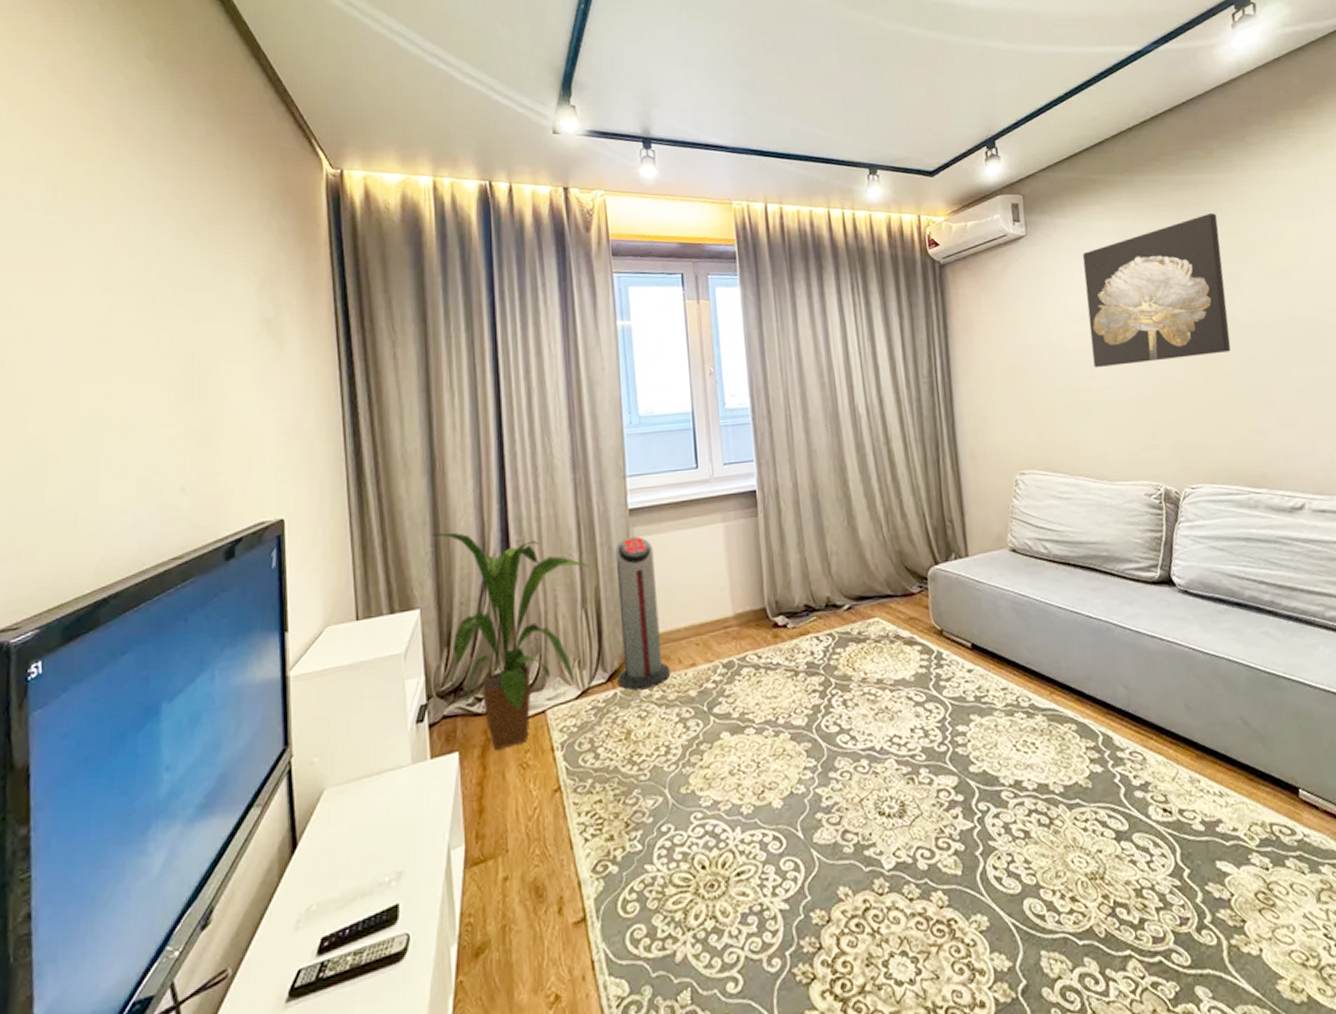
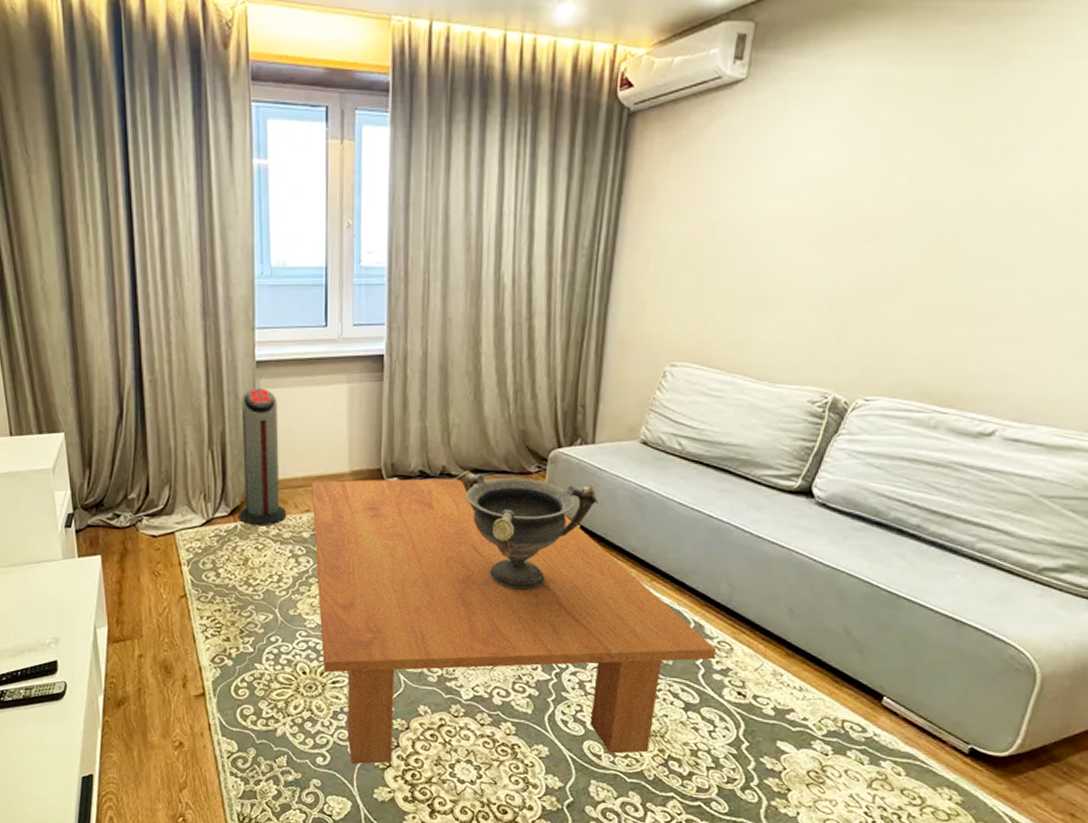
house plant: present [431,532,588,750] -> none [71,365,215,558]
coffee table: none [693,599,1132,985] -> present [310,477,717,765]
decorative bowl: none [842,598,983,725] -> present [456,470,598,590]
wall art: present [1082,213,1231,368] -> none [789,60,1013,254]

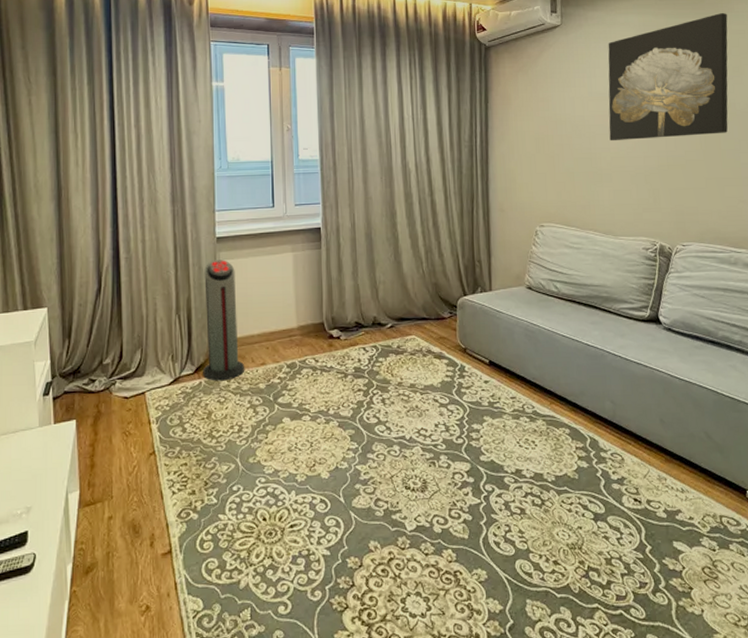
coffee table: present [310,477,717,765] -> none [265,322,612,610]
decorative bowl: present [456,470,598,590] -> none [386,319,500,421]
wall art: none [789,60,1013,254] -> present [608,13,728,141]

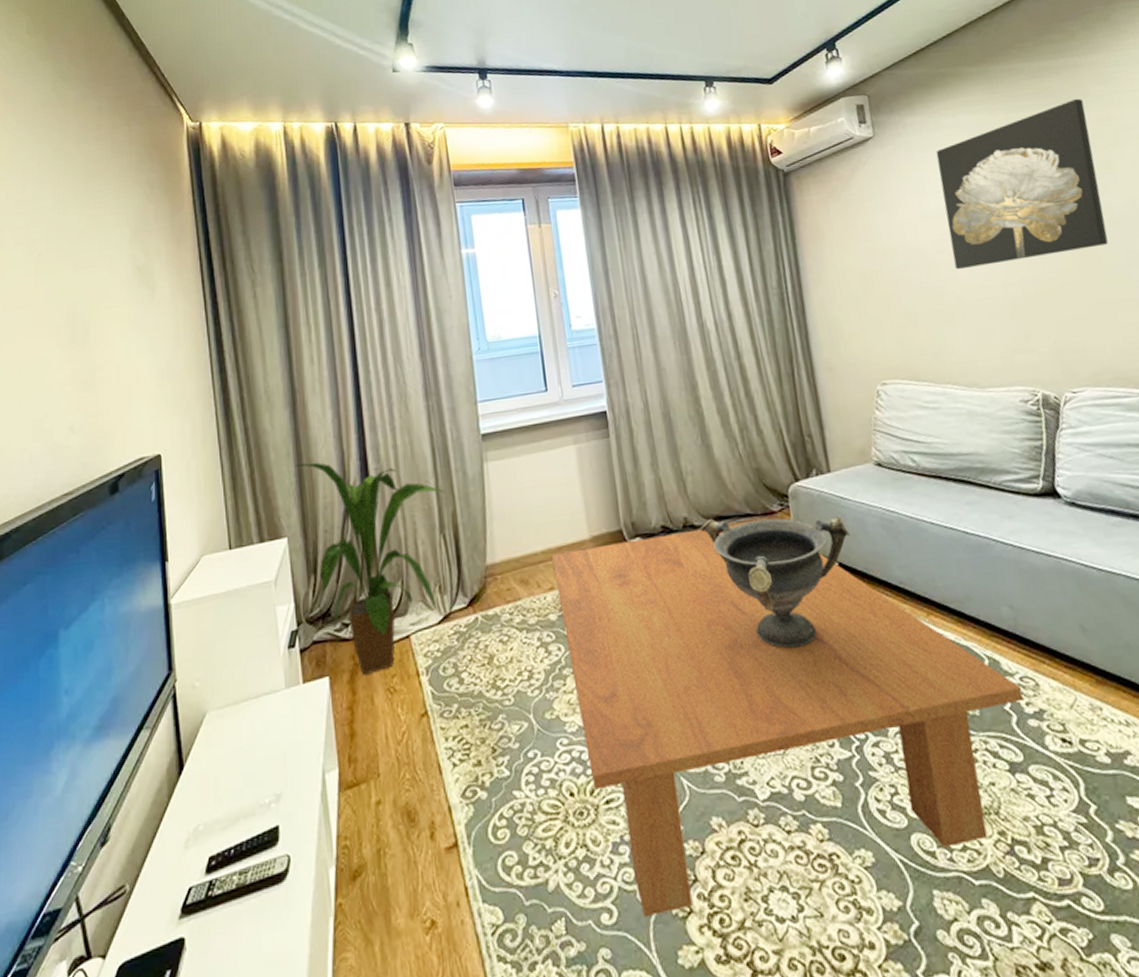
house plant: none [57,248,182,420] -> present [295,462,445,675]
air purifier: present [203,260,245,381] -> none [470,461,530,616]
coffee table: none [265,322,612,610] -> present [551,518,1023,918]
decorative bowl: none [386,319,500,421] -> present [700,515,850,649]

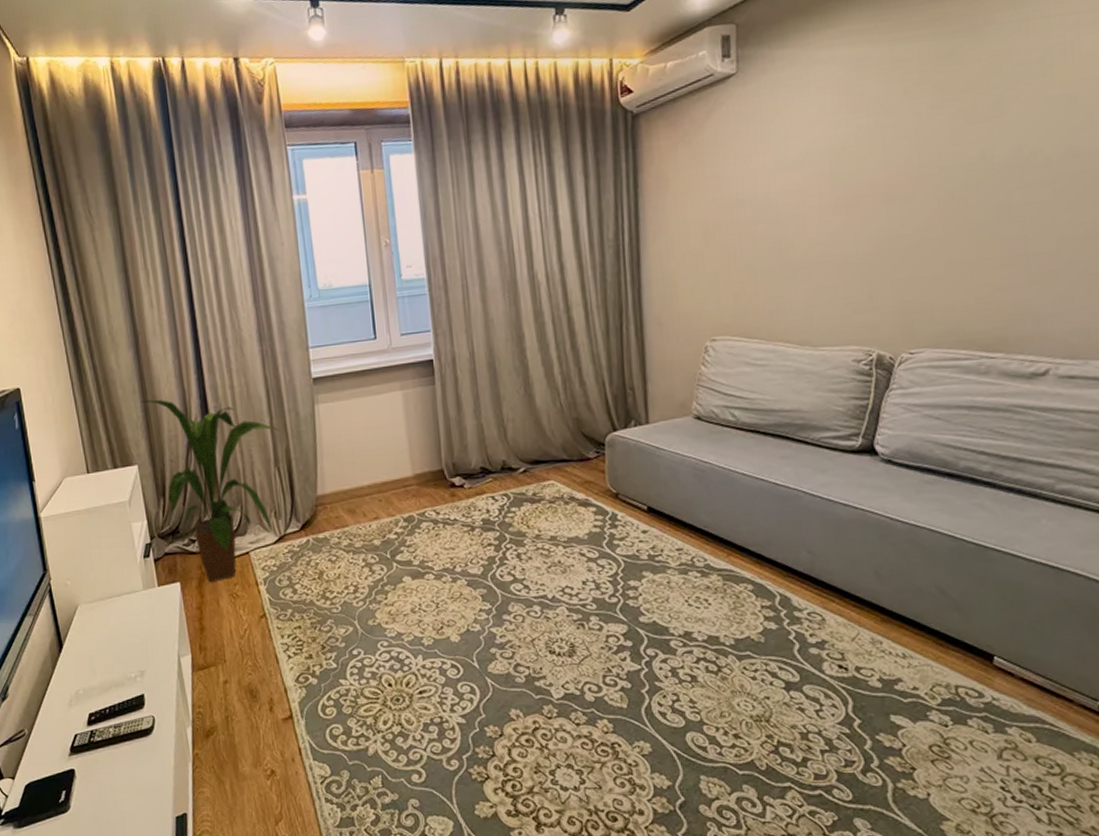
coffee table: present [551,518,1023,918] -> none [376,464,809,780]
decorative bowl: present [700,515,850,649] -> none [518,462,662,578]
wall art: present [935,99,1109,270] -> none [804,27,986,224]

